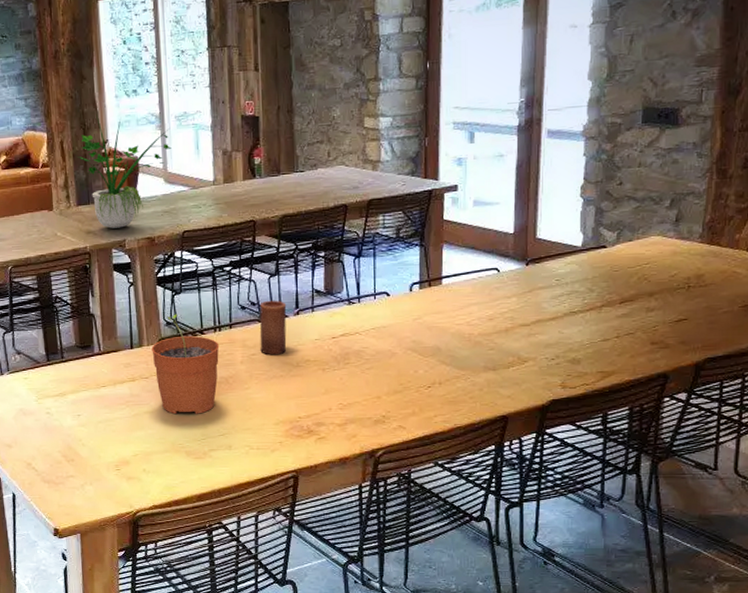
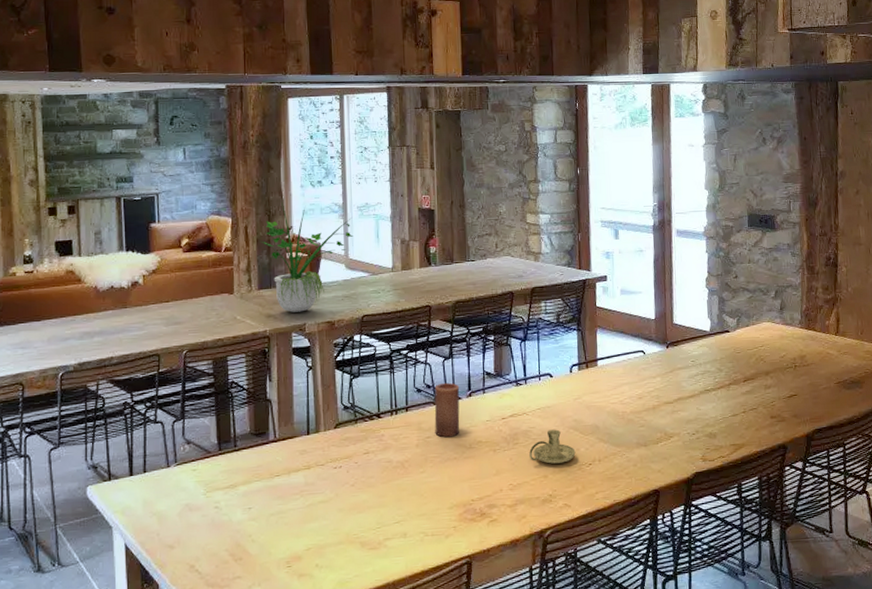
plant pot: present [151,314,220,415] -> none [328,398,396,503]
candlestick: none [362,350,413,385] -> present [529,429,576,464]

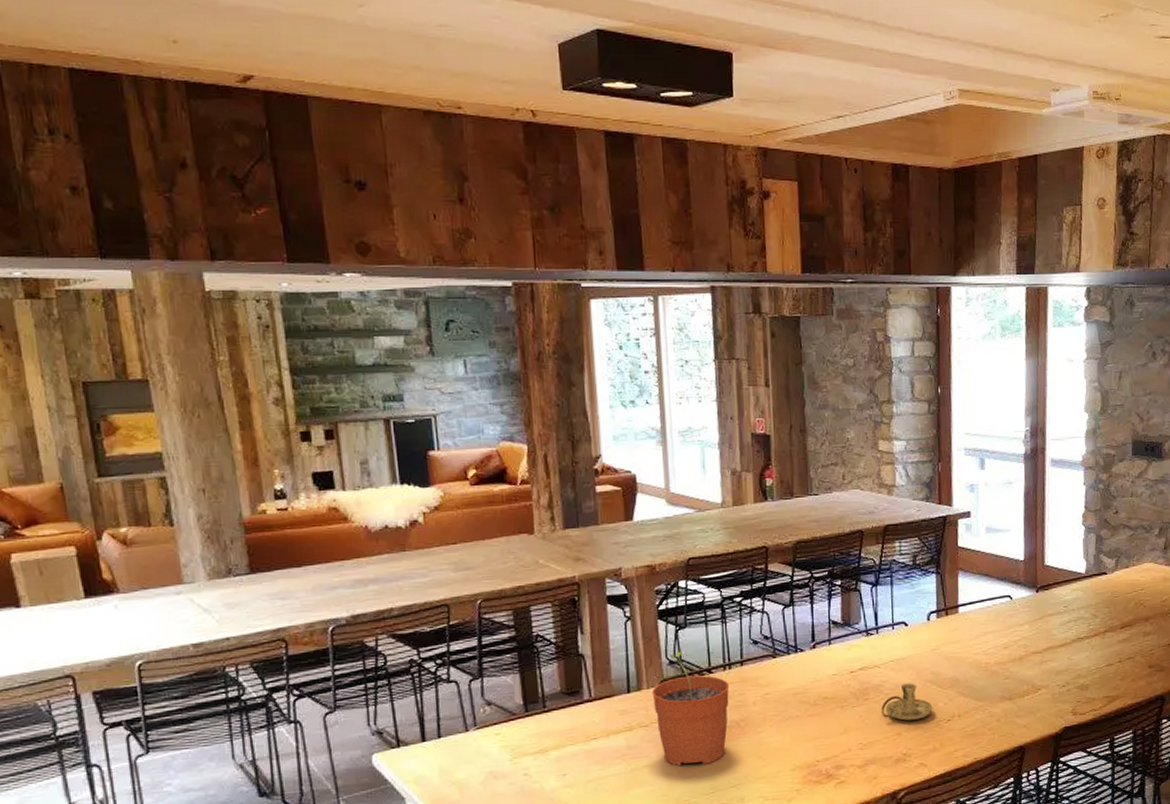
potted plant: present [260,201,353,312] -> none [563,424,675,555]
plant pot: none [328,398,396,503] -> present [652,651,730,767]
candle: present [434,382,460,438] -> none [773,633,803,694]

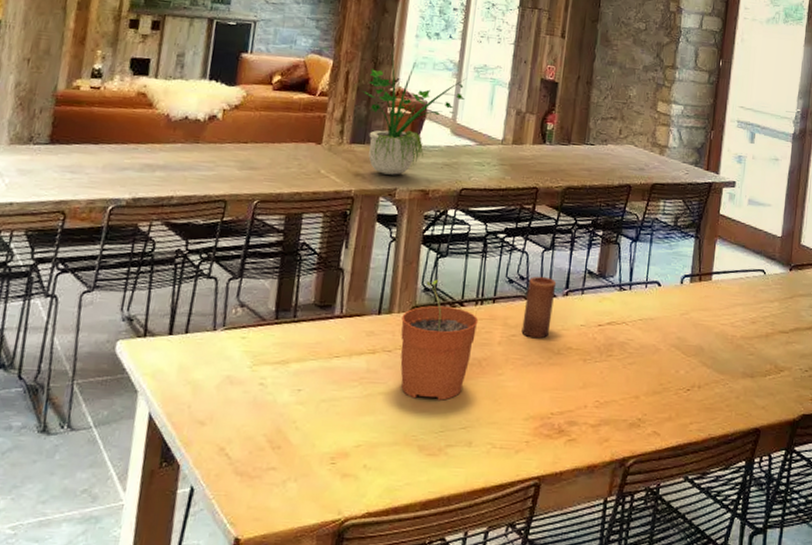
potted plant: none [563,424,675,555] -> present [361,49,466,175]
candle: none [773,633,803,694] -> present [521,276,557,339]
candlestick: present [881,683,933,721] -> none [622,345,674,385]

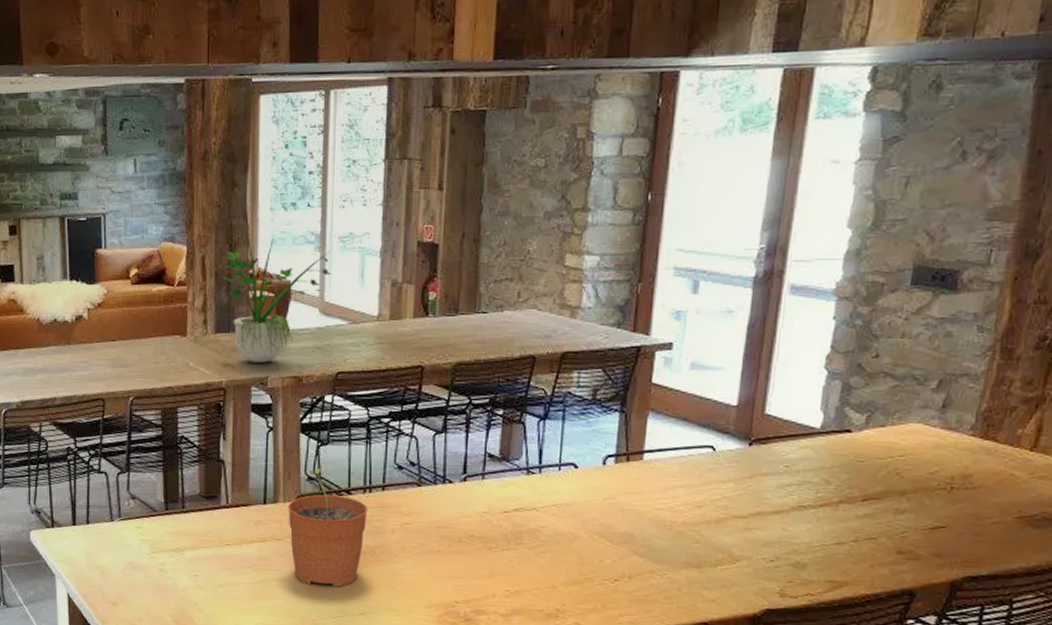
candle: present [521,276,557,339] -> none [416,461,452,527]

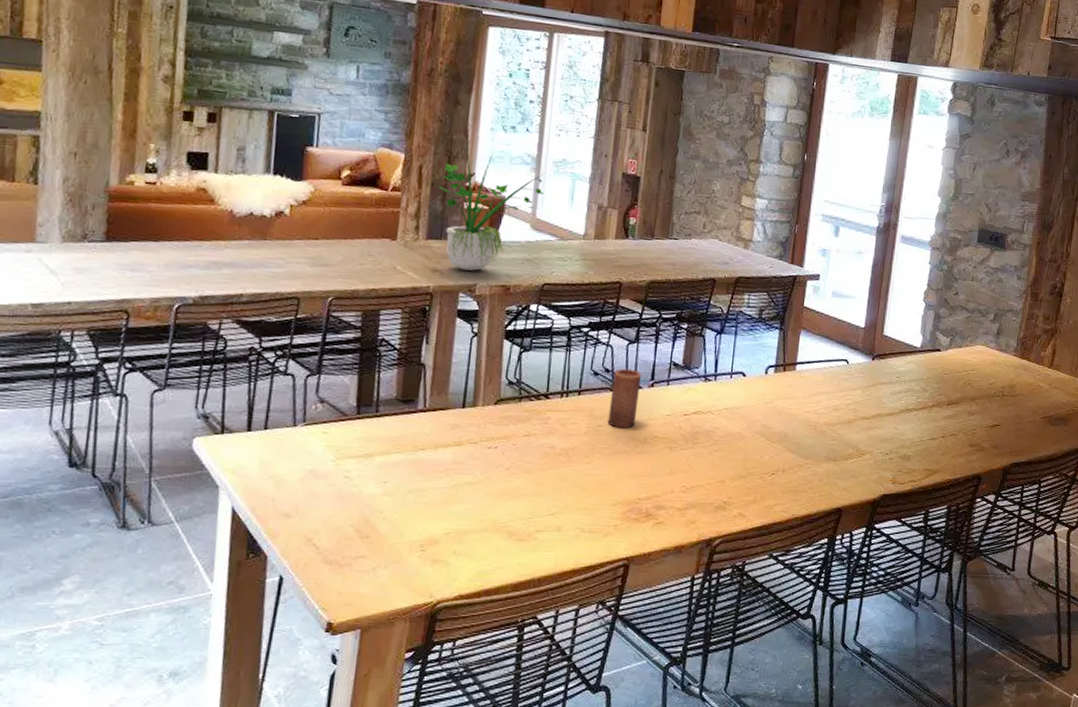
plant pot: present [288,468,368,587] -> none [486,373,564,489]
candle: none [416,461,452,527] -> present [607,368,642,429]

